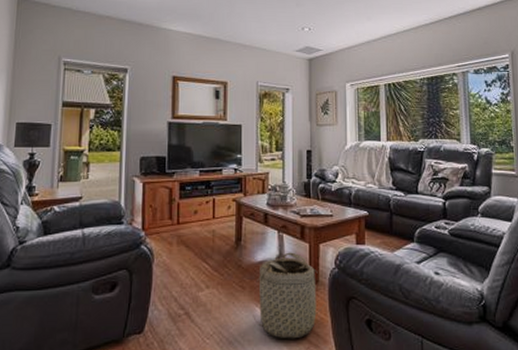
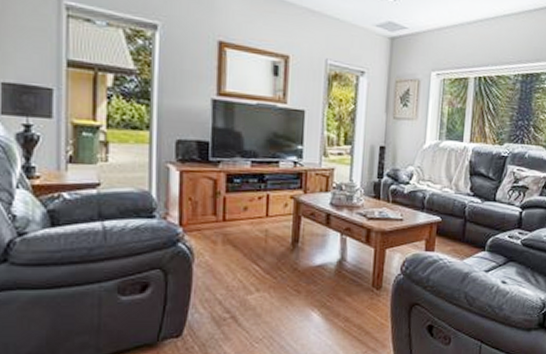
basket: present [253,252,327,339] -> none [308,256,389,344]

